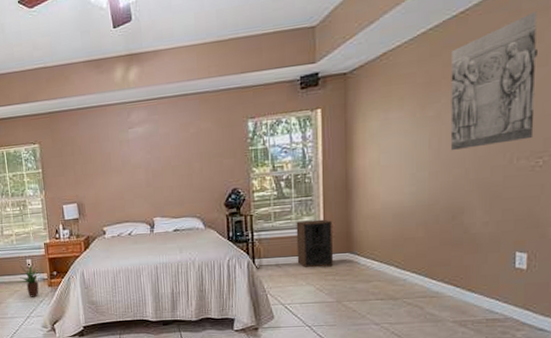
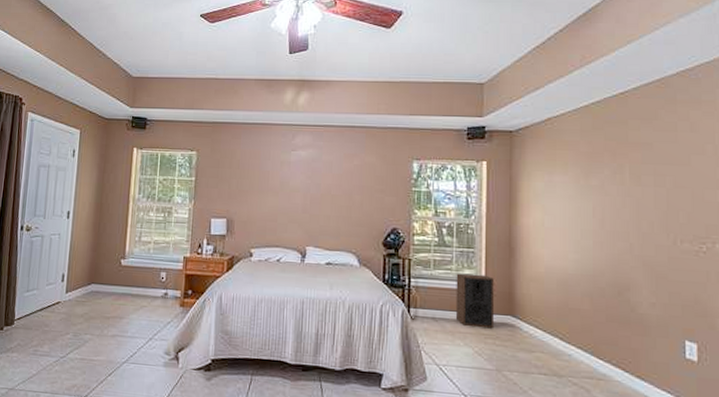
potted plant: present [17,264,42,297] -> none [146,278,175,317]
wall relief: present [450,11,539,151] -> none [613,104,695,224]

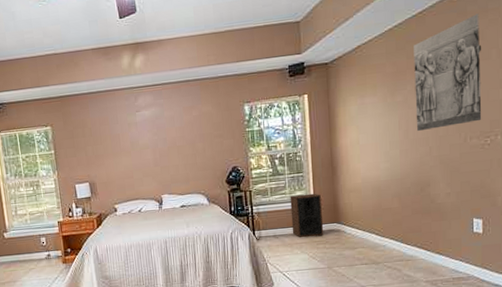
wall relief: none [613,104,695,224] -> present [413,13,482,132]

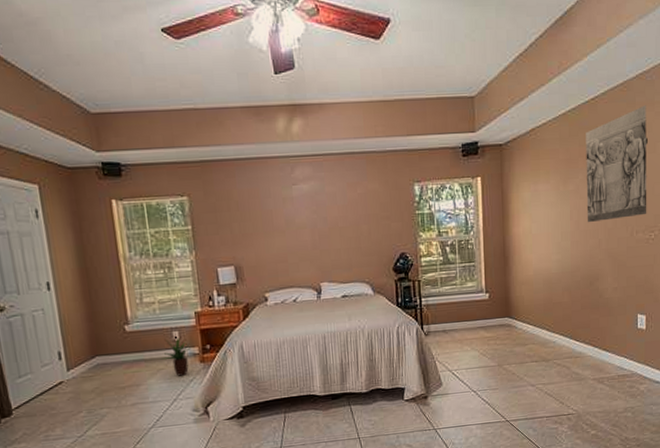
potted plant: none [32,242,56,275] -> present [161,337,192,376]
speaker: present [290,193,324,237] -> none [461,285,495,333]

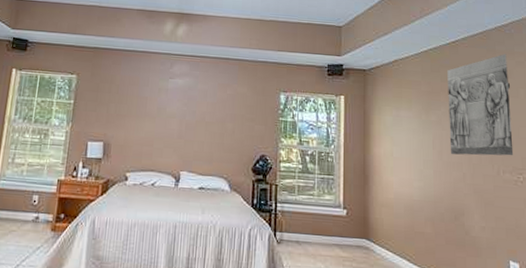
potted plant: present [161,337,192,376] -> none [16,201,47,242]

